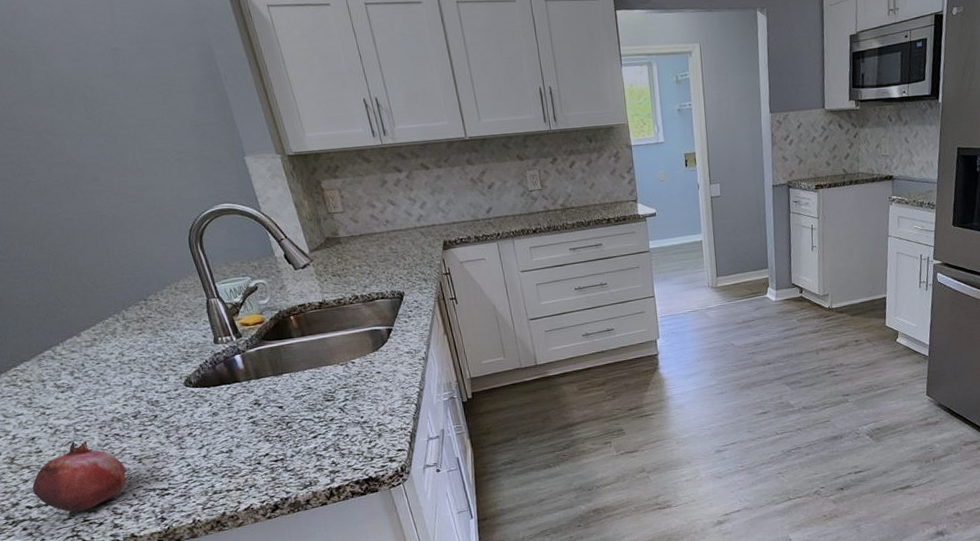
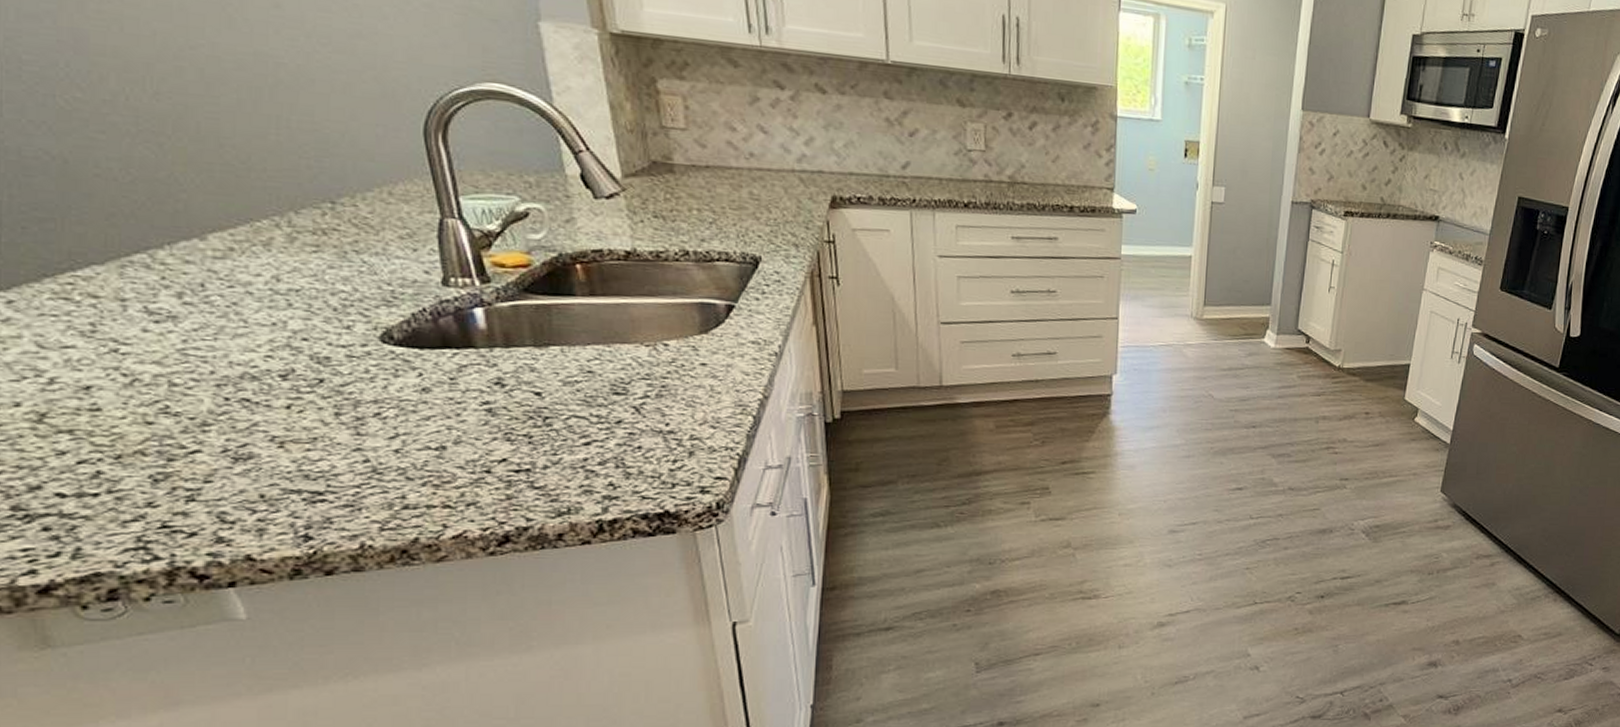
fruit: present [32,440,126,517] -> none [73,401,252,518]

